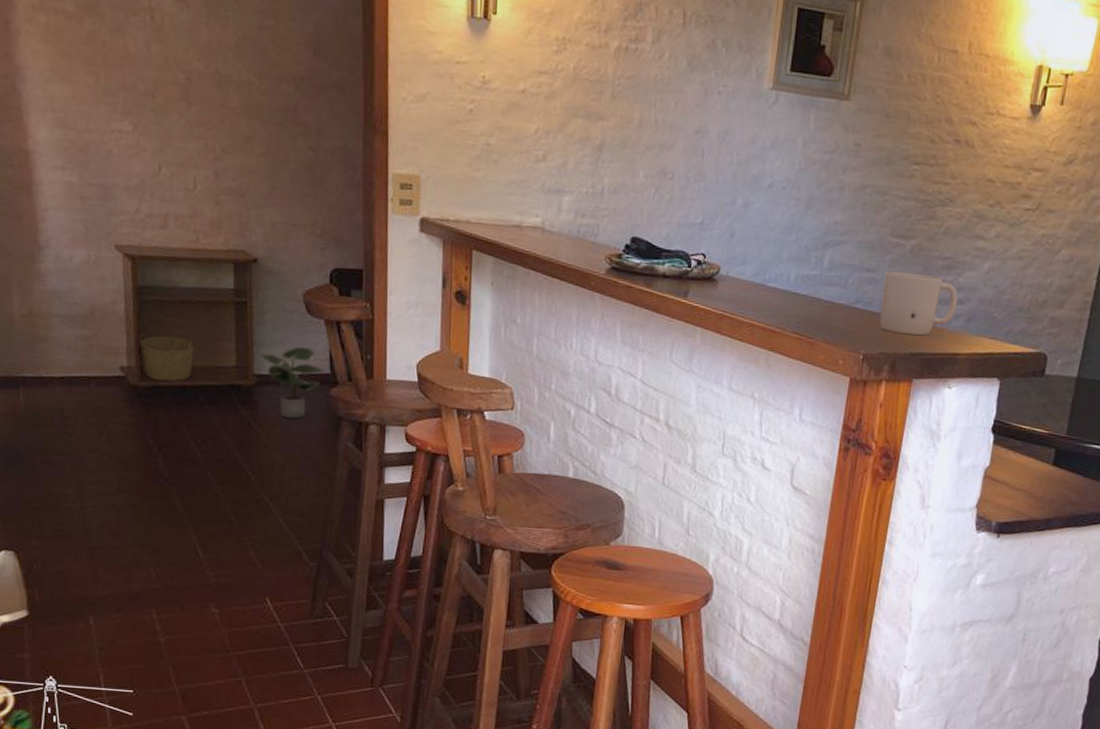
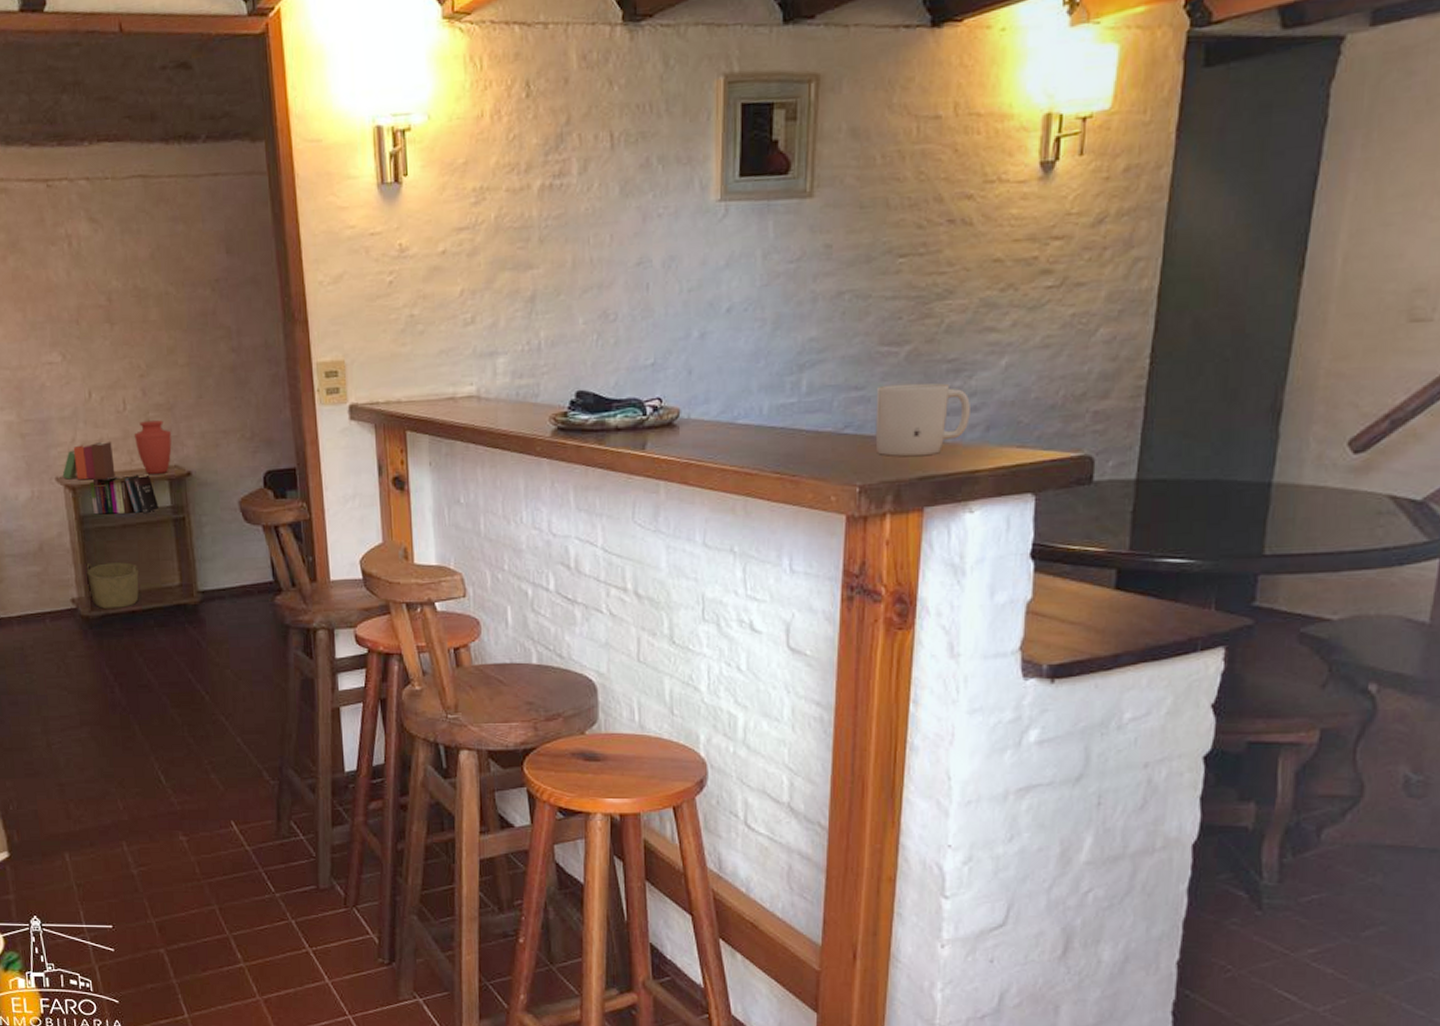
books: none [122,216,179,254] -> present [62,442,116,481]
books: none [151,251,221,293] -> present [90,475,159,515]
vase: none [202,203,240,257] -> present [134,420,172,474]
potted plant: present [259,346,326,419] -> none [201,556,269,632]

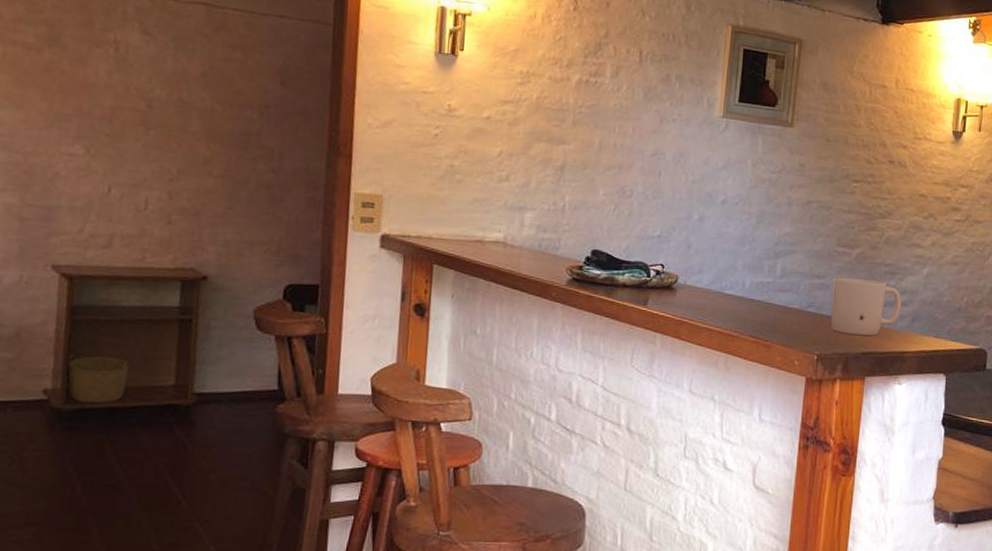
books: present [62,442,116,481] -> none [60,236,124,273]
books: present [90,475,159,515] -> none [89,271,165,312]
vase: present [134,420,172,474] -> none [150,222,192,275]

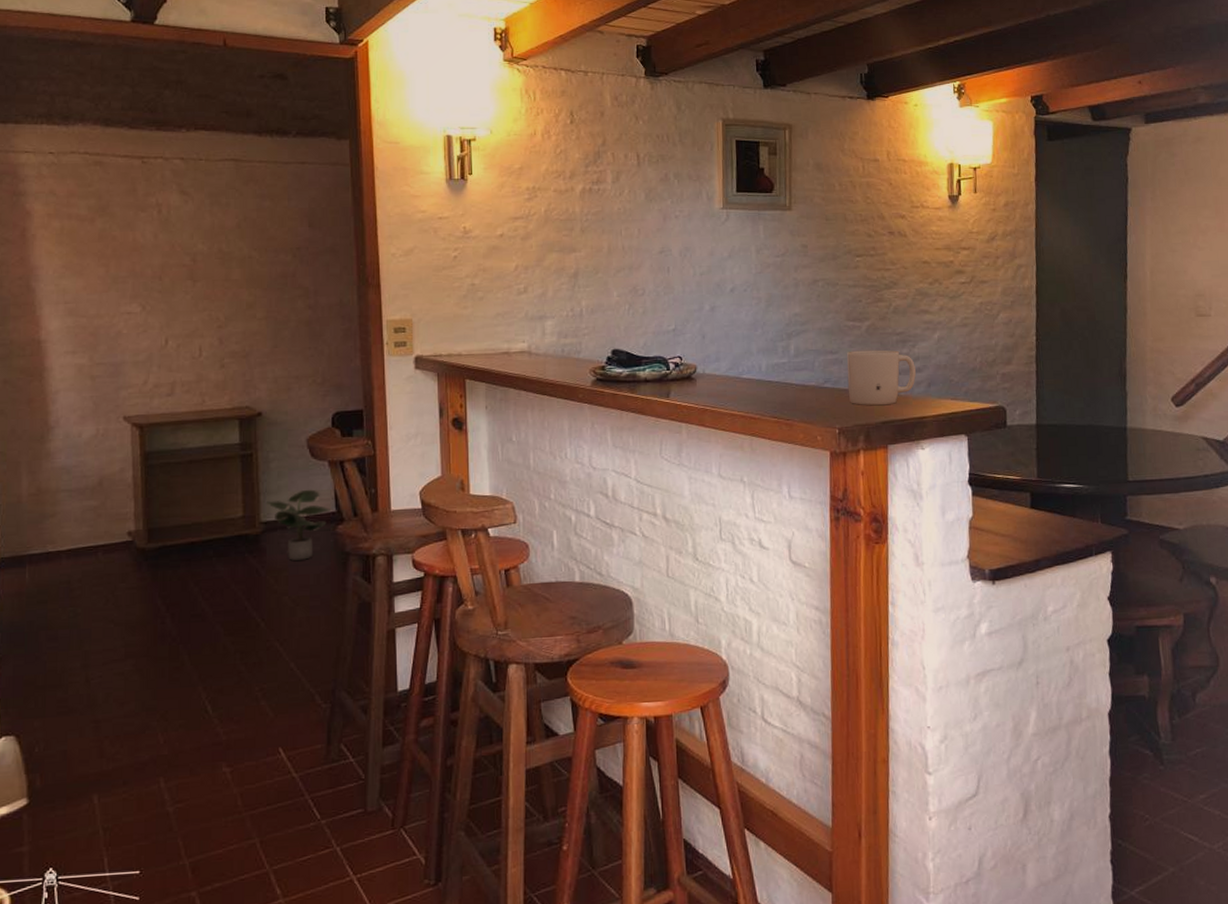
basket: present [67,355,130,405] -> none [147,496,201,542]
potted plant: none [201,363,274,438] -> present [265,489,332,560]

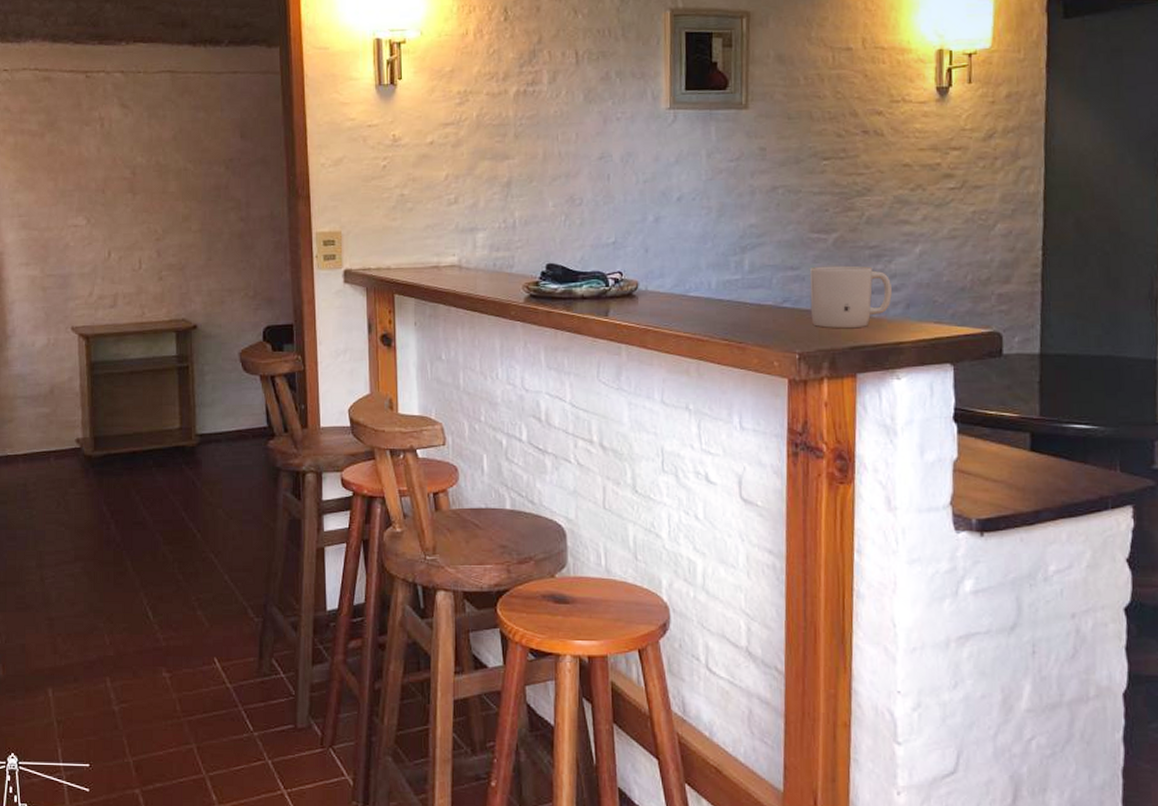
potted plant: present [265,489,332,560] -> none [201,403,263,474]

